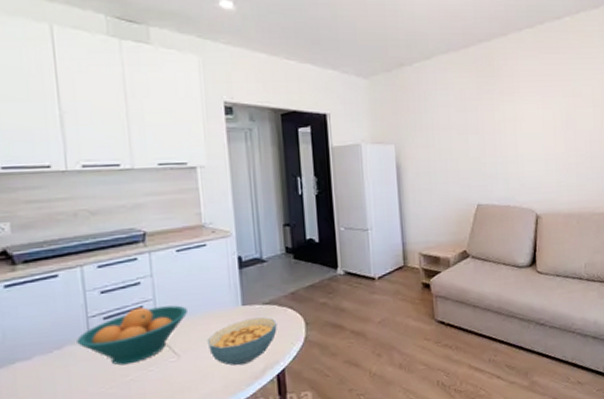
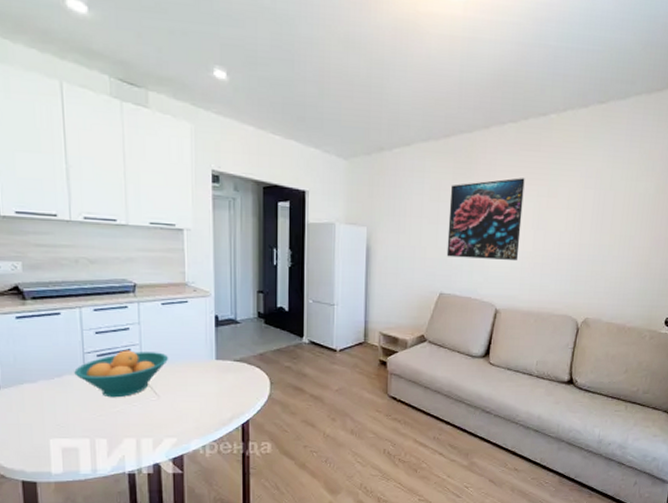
cereal bowl: present [208,317,277,366] -> none [185,372,245,412]
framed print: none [476,81,552,167] -> present [446,178,525,260]

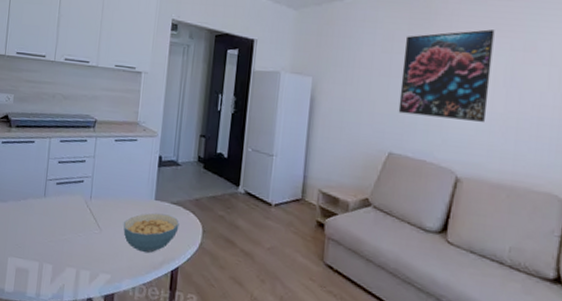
fruit bowl: present [74,350,169,398] -> none [36,181,115,226]
cereal bowl: none [185,372,245,412] -> present [123,213,179,254]

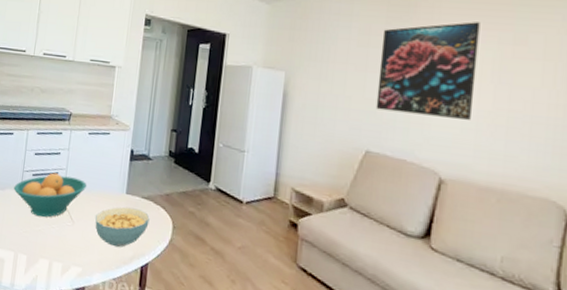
fruit bowl: none [36,181,115,226] -> present [13,172,87,218]

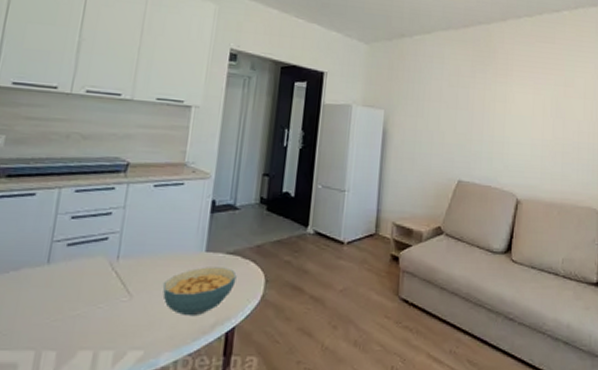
fruit bowl: present [13,172,87,218] -> none [35,238,152,298]
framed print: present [376,22,480,120] -> none [465,67,542,148]

